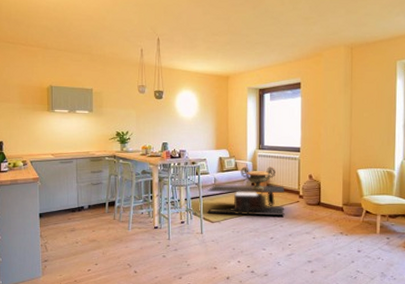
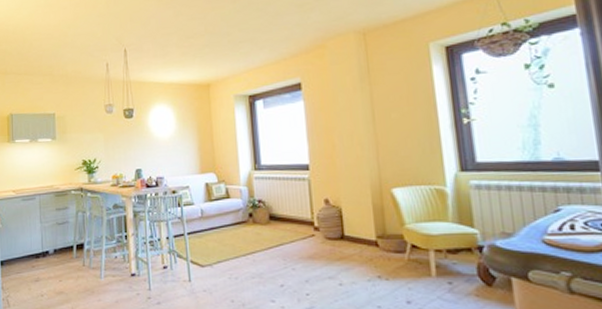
coffee table: present [206,184,285,216] -> none [192,214,297,257]
decorative urn: present [240,166,275,191] -> none [233,191,279,224]

